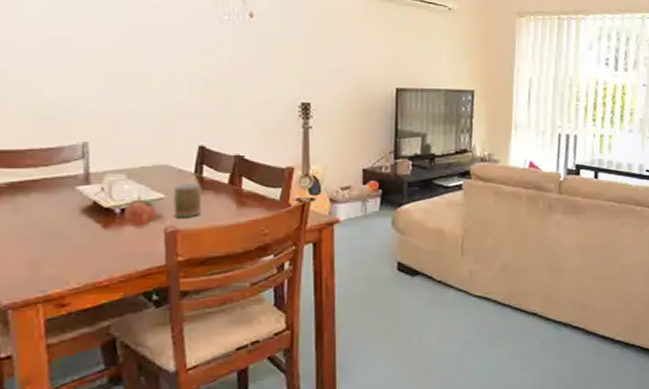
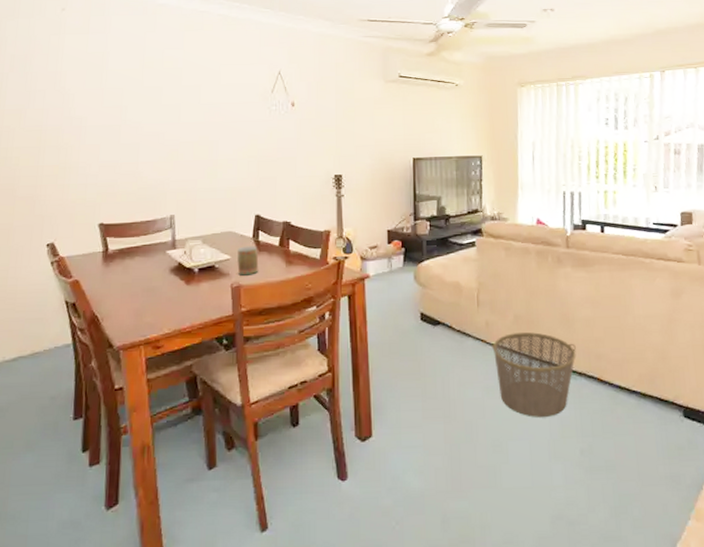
fruit: present [123,196,157,227] -> none [200,257,225,283]
basket: none [474,282,563,371] -> present [491,332,576,417]

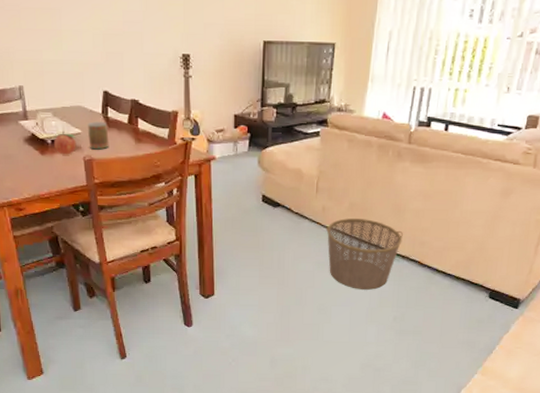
fruit: none [200,257,225,283] -> present [53,130,77,155]

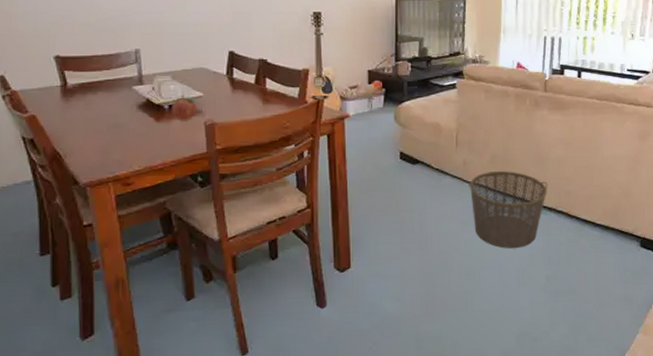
mug: present [87,121,109,150] -> none [209,83,234,113]

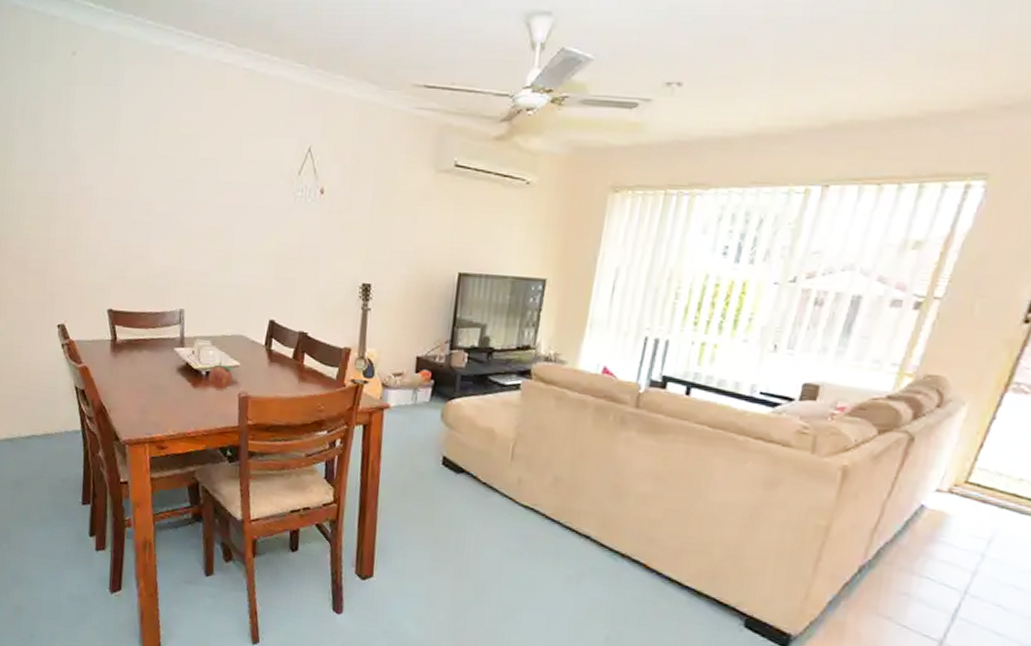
basket: present [467,171,548,248] -> none [520,496,624,595]

